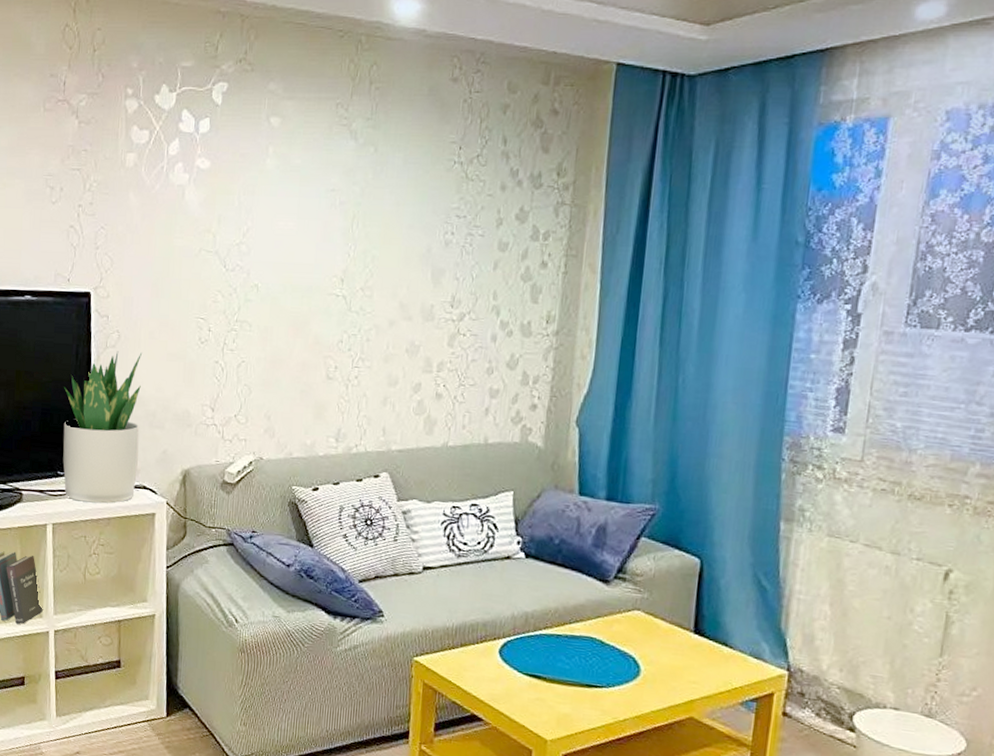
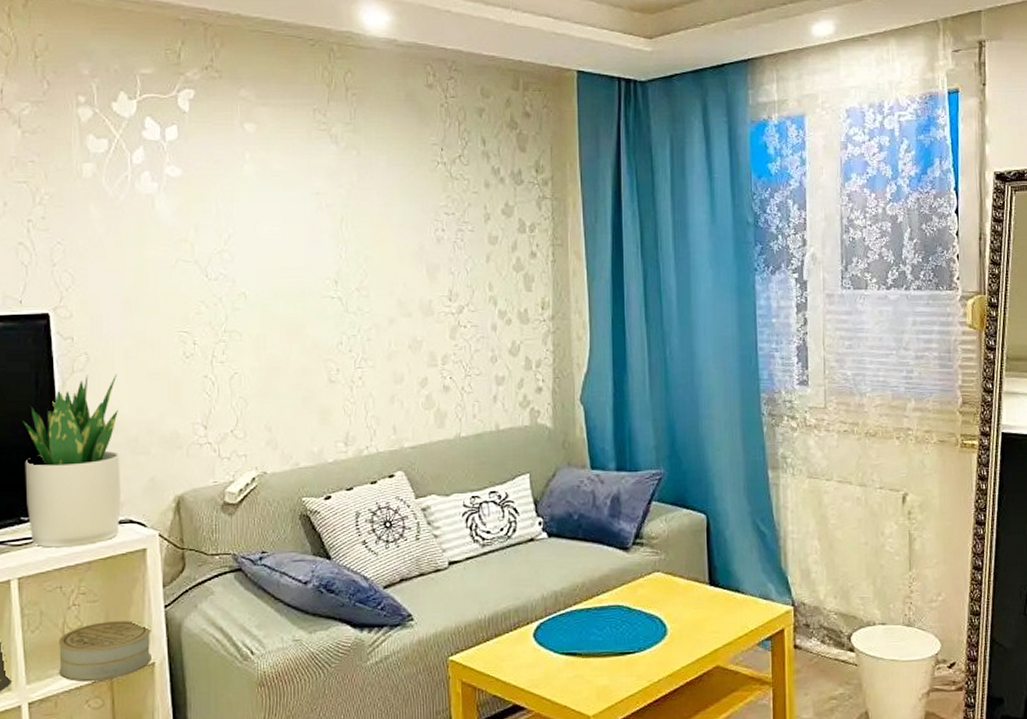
decorative box: none [79,572,154,623] -> present [59,621,152,683]

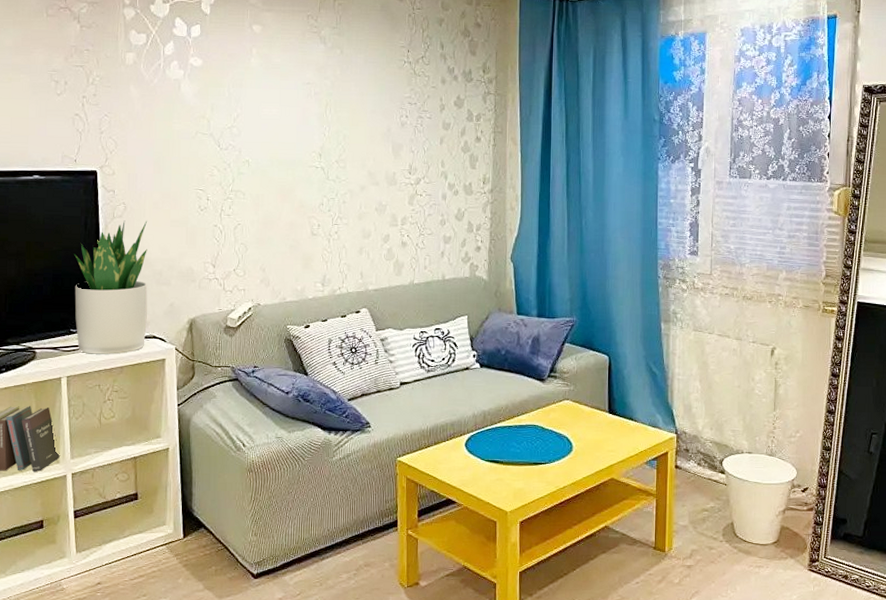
decorative box: present [59,621,152,683] -> none [96,414,167,460]

